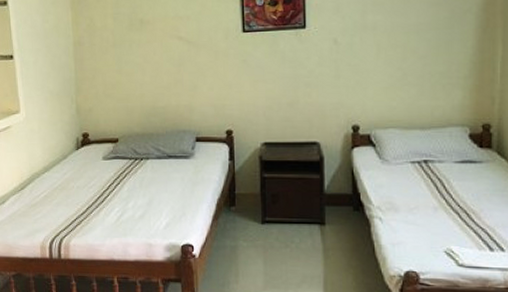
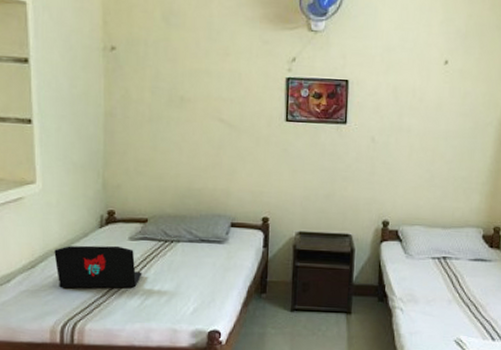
laptop: none [39,165,117,207] -> present [54,245,142,289]

